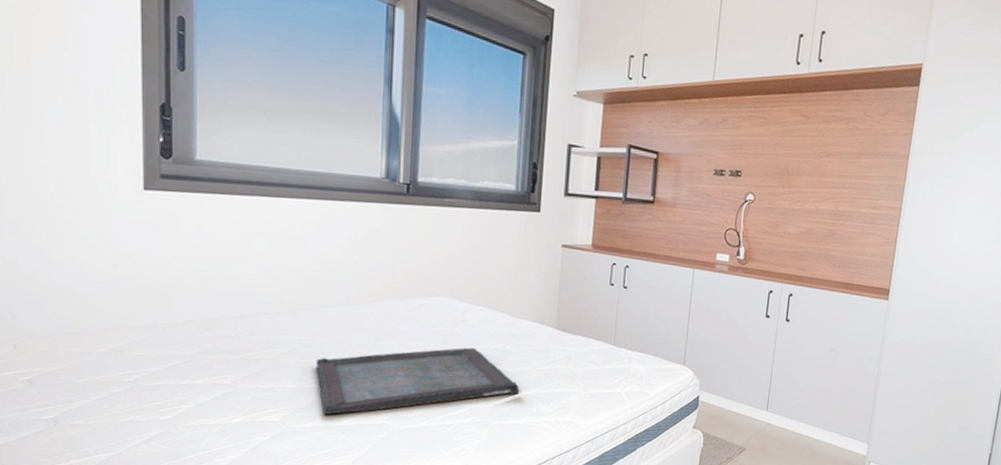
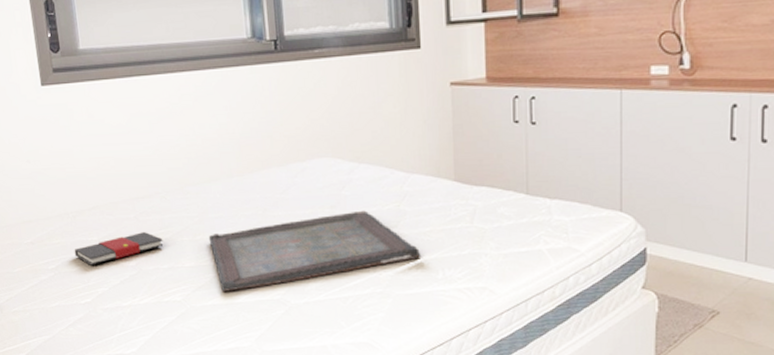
book: none [159,351,266,381] -> present [74,232,164,265]

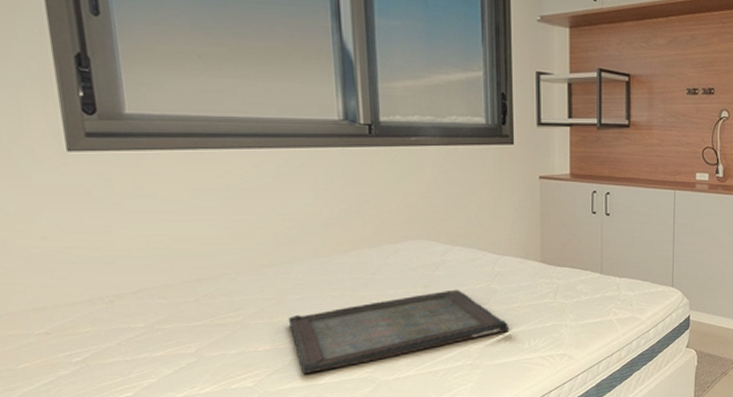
book: present [74,232,164,265] -> none [110,316,232,355]

